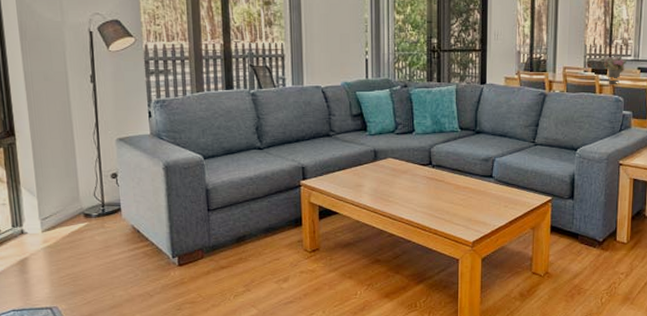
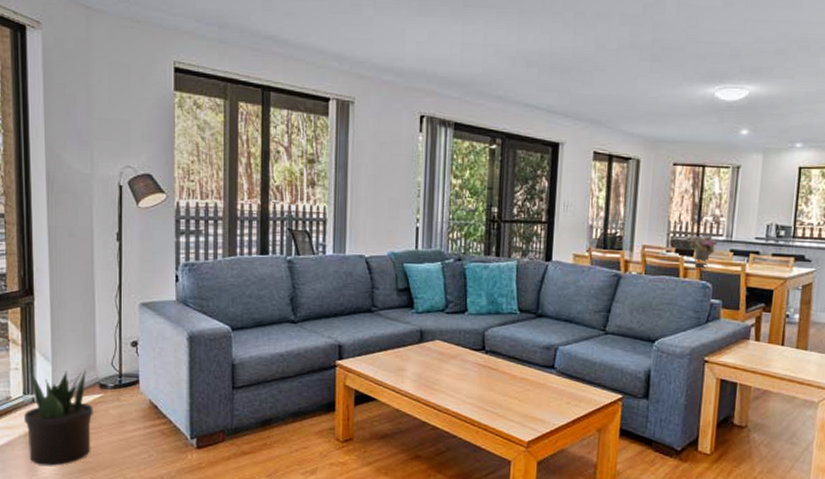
planter: none [14,201,81,290] -> present [24,367,94,465]

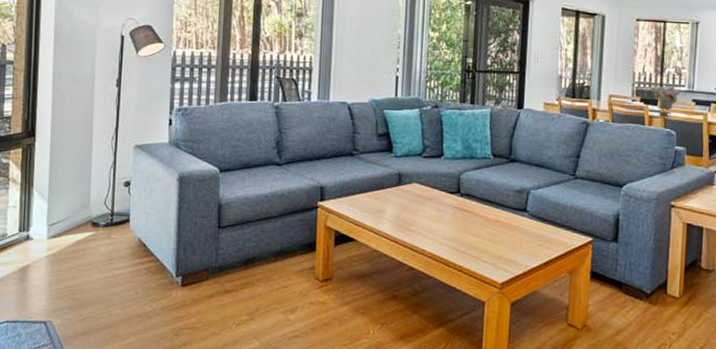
planter: present [24,367,94,465] -> none [18,206,86,301]

